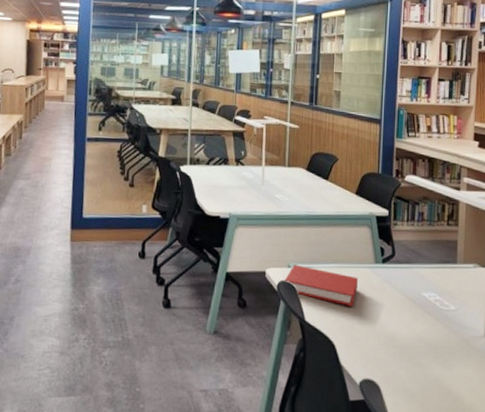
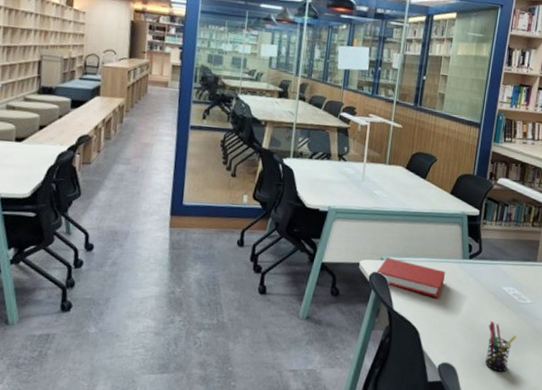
pen holder: none [411,331,443,388] -> present [485,321,517,372]

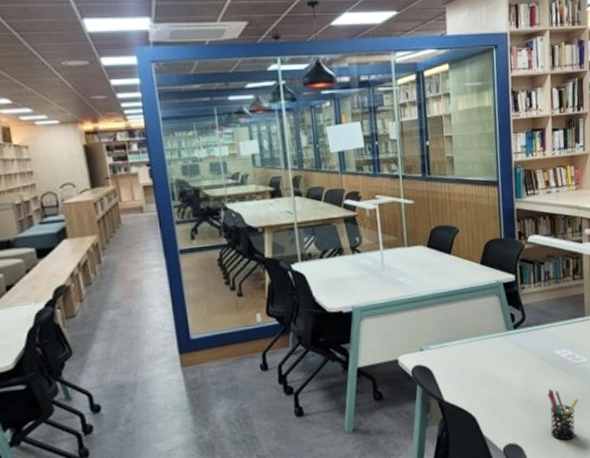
book: present [376,257,445,297] -> none [418,346,492,378]

